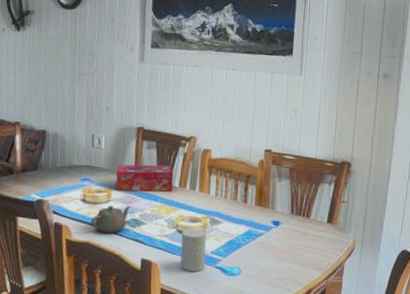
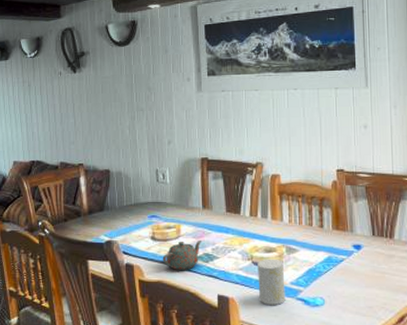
tissue box: present [115,164,174,192] -> none [184,194,243,226]

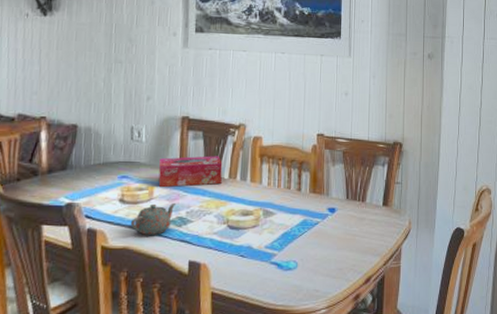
tissue box: none [184,194,243,226] -> present [158,156,223,188]
cup: present [257,258,286,305] -> none [232,222,260,270]

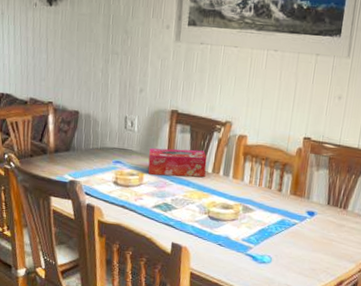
teapot: present [130,203,177,236] -> none [122,188,163,217]

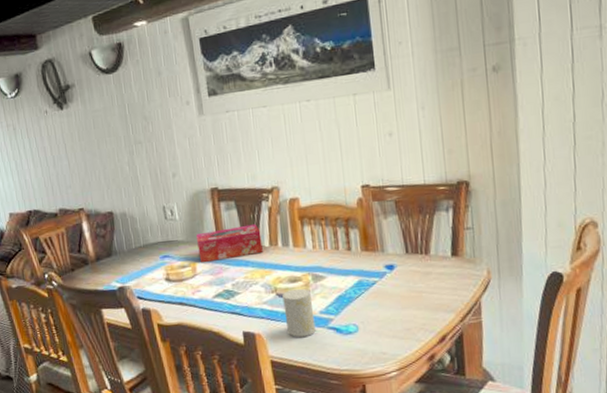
cup: none [210,214,238,258] -> present [282,288,316,337]

